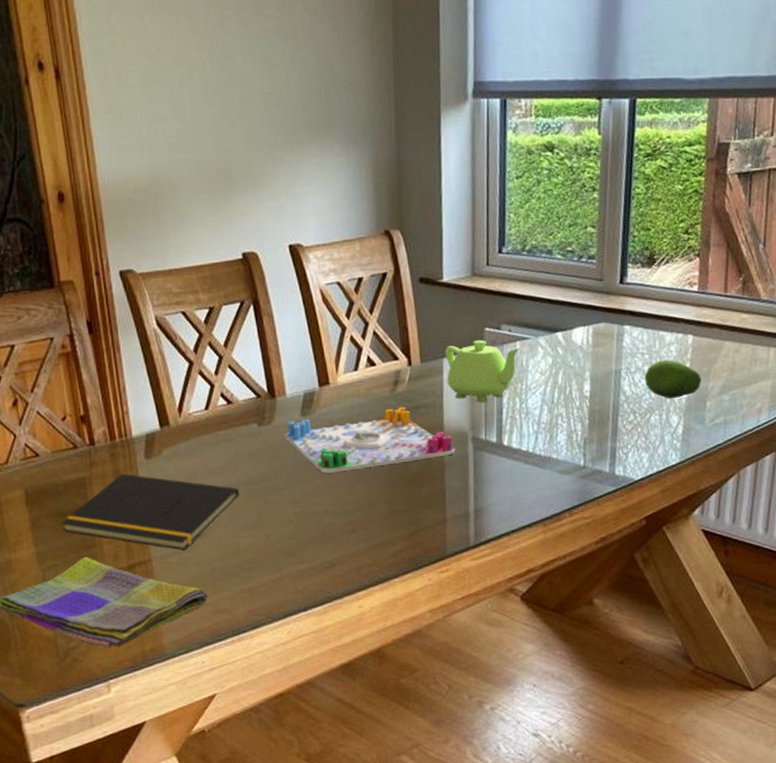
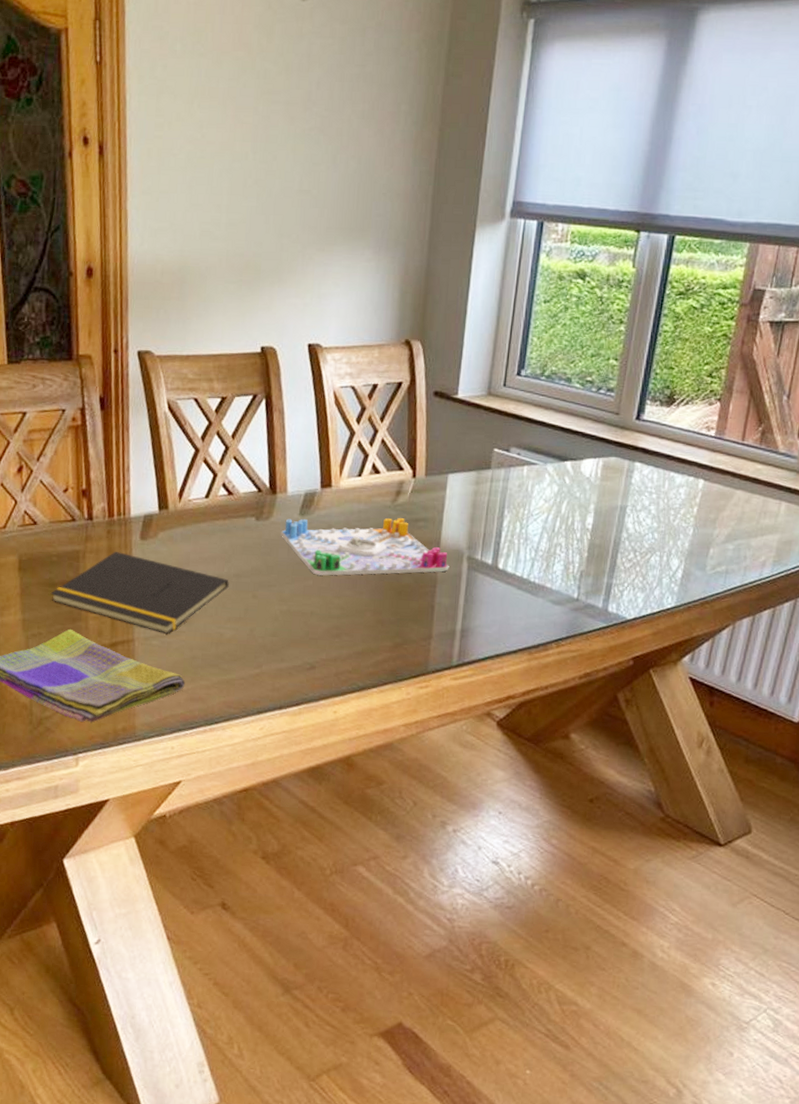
teapot: present [445,340,520,403] -> none [449,459,527,523]
fruit: present [645,360,701,399] -> none [649,501,707,542]

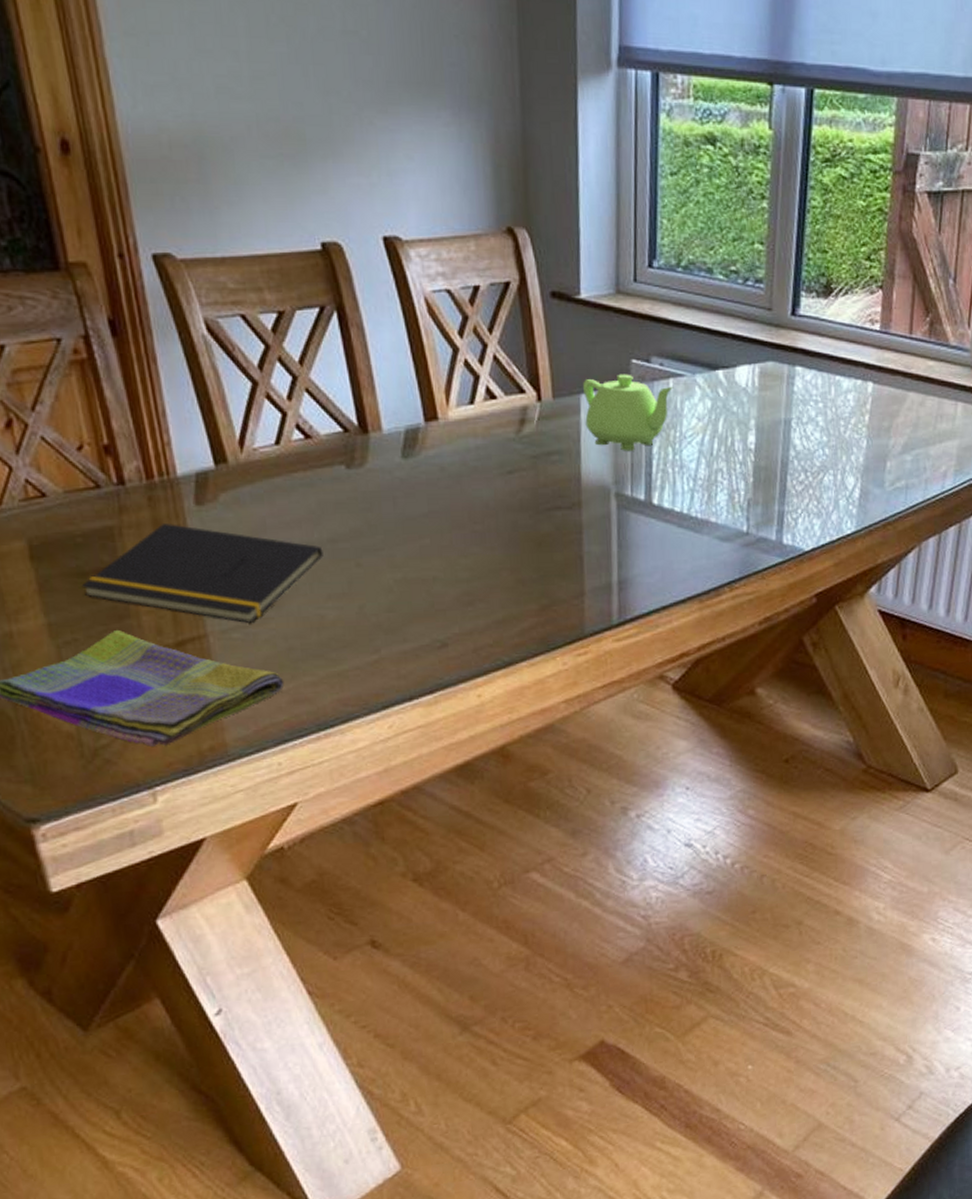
board game: present [281,518,449,576] -> none [381,452,595,531]
teapot: none [449,459,527,523] -> present [583,374,674,451]

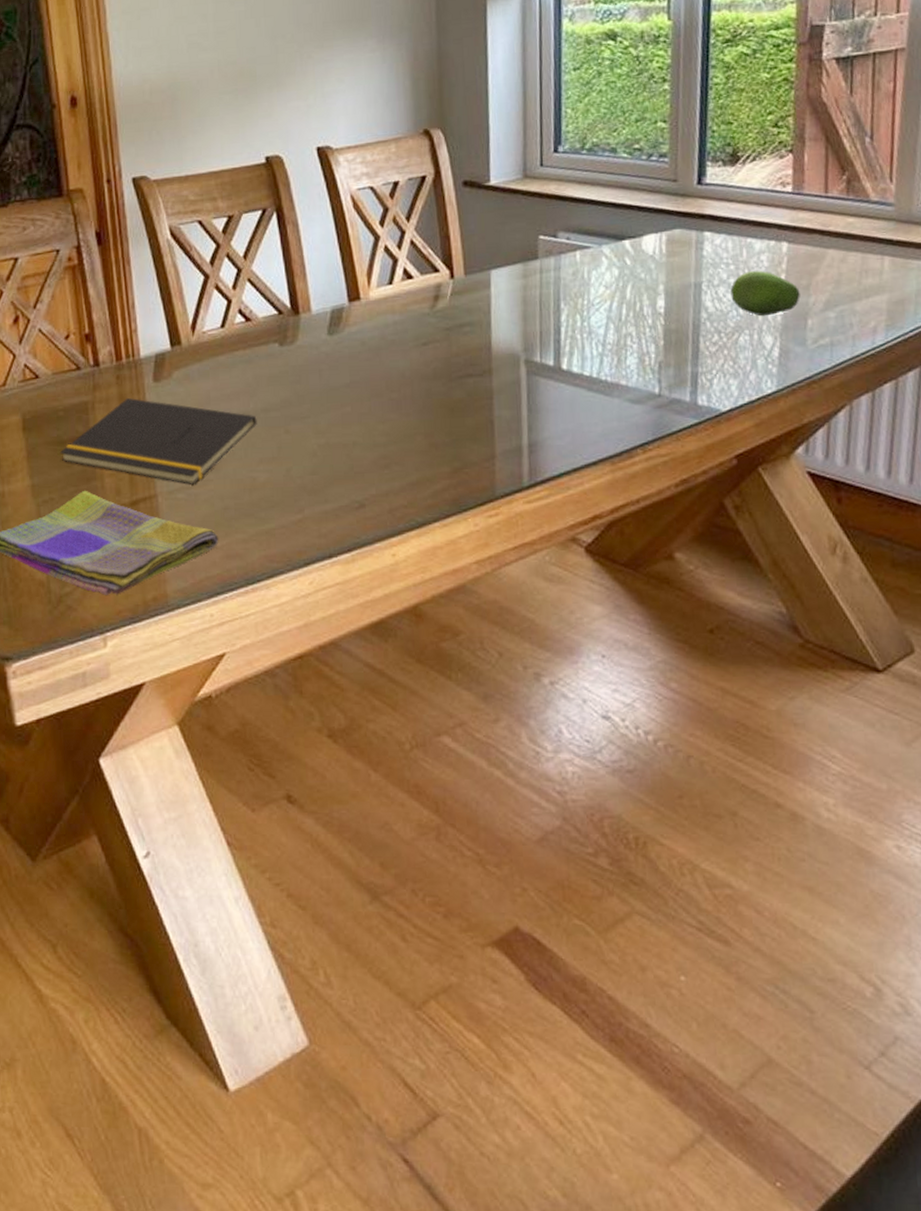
teapot: present [583,374,674,451] -> none [493,249,581,320]
fruit: none [818,410,881,457] -> present [730,271,800,317]

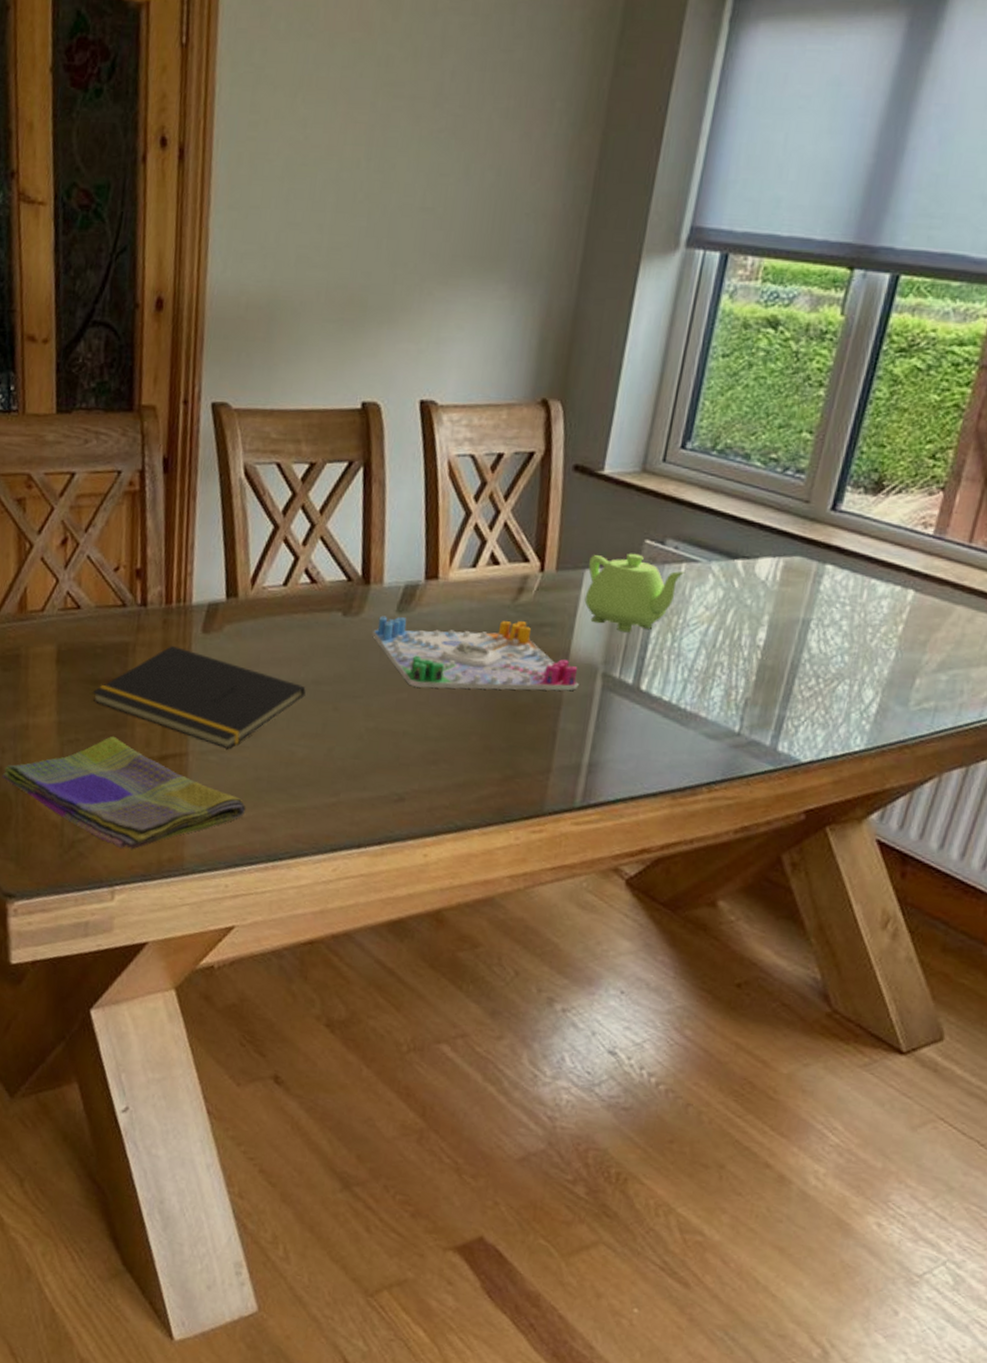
board game: none [309,325,505,400] -> present [372,615,579,691]
teapot: none [493,249,581,320] -> present [584,553,686,633]
fruit: present [730,271,800,317] -> none [839,616,915,668]

